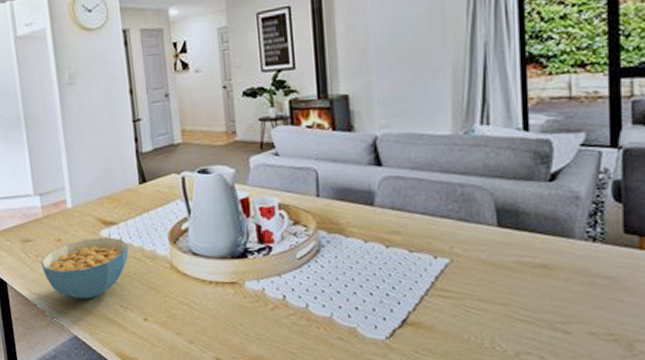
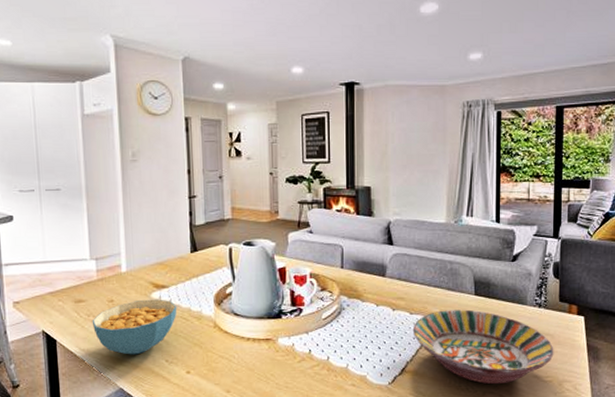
serving bowl: none [413,245,619,343] -> present [412,309,554,385]

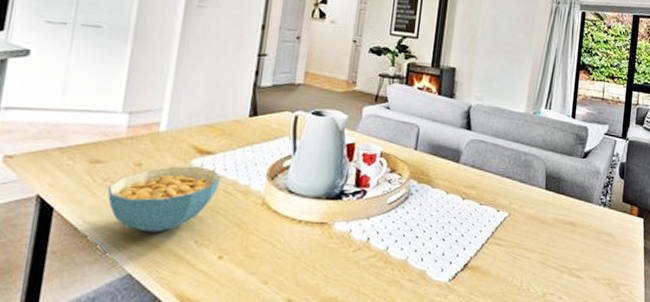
serving bowl: present [412,309,554,385] -> none [480,203,614,286]

